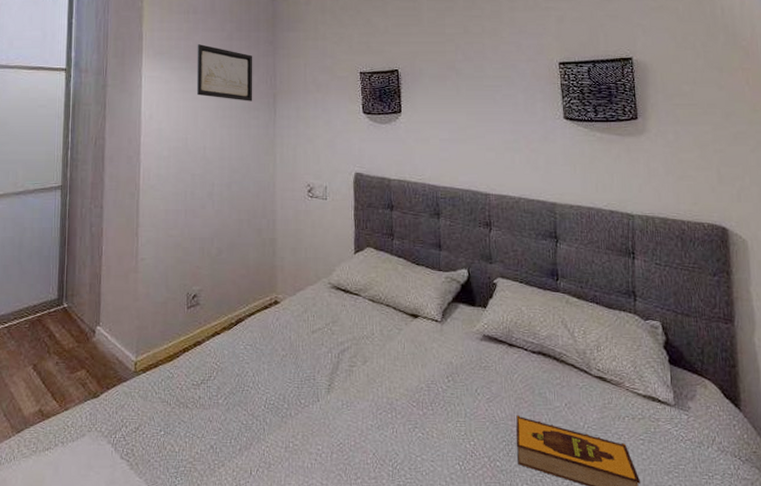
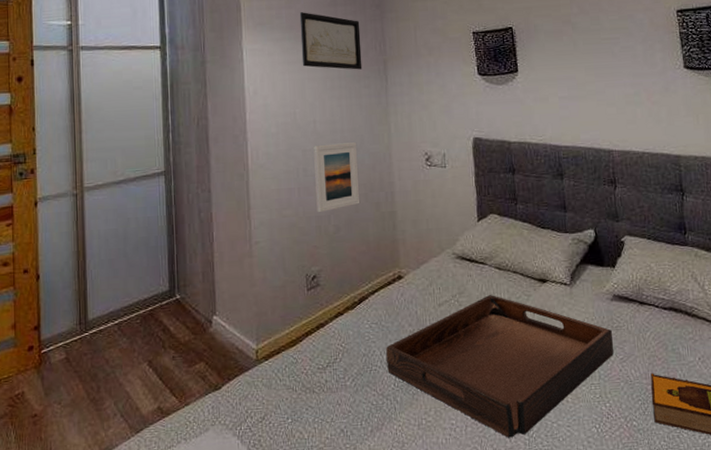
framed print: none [201,170,243,235] -> present [314,142,361,213]
serving tray: none [259,326,481,468] -> present [386,295,614,438]

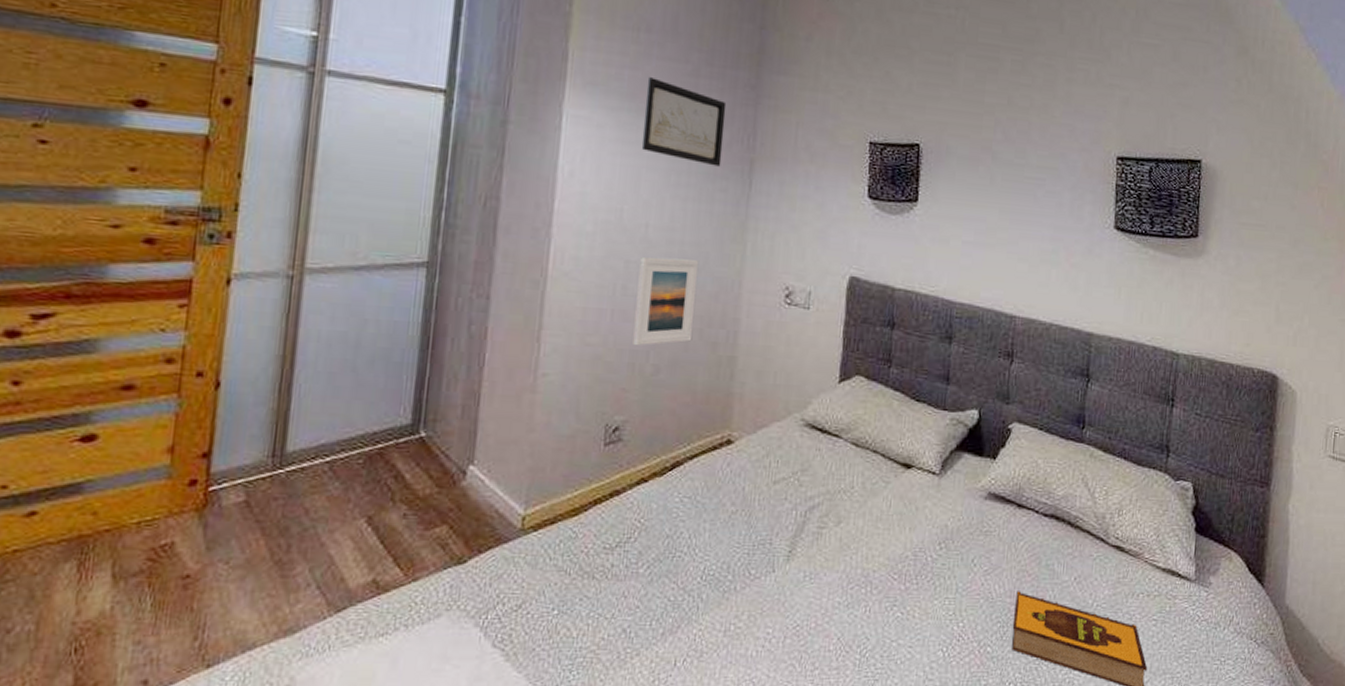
serving tray: present [386,295,614,438] -> none [695,477,980,656]

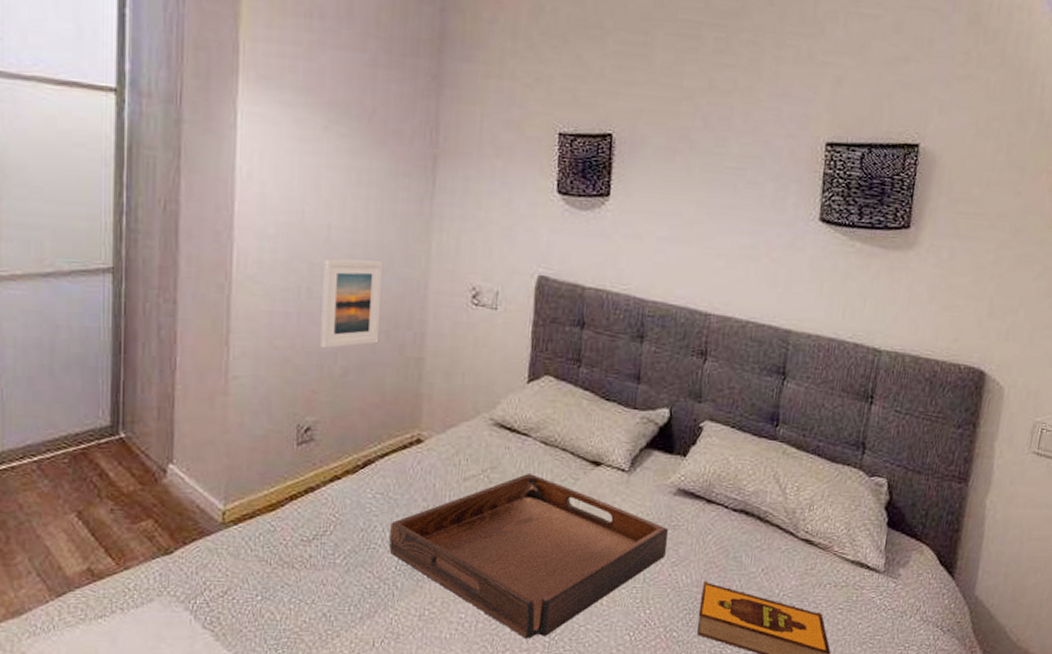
wall art: present [641,77,727,167] -> none [320,69,407,164]
serving tray: none [695,477,980,656] -> present [389,474,668,639]

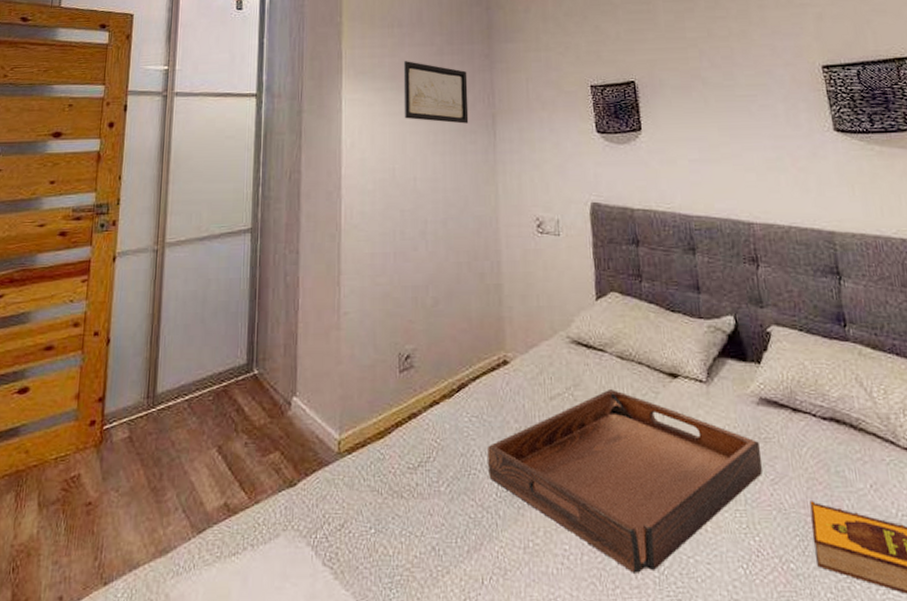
wall art: none [320,69,407,164] -> present [403,61,469,124]
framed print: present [320,259,384,349] -> none [413,203,463,282]

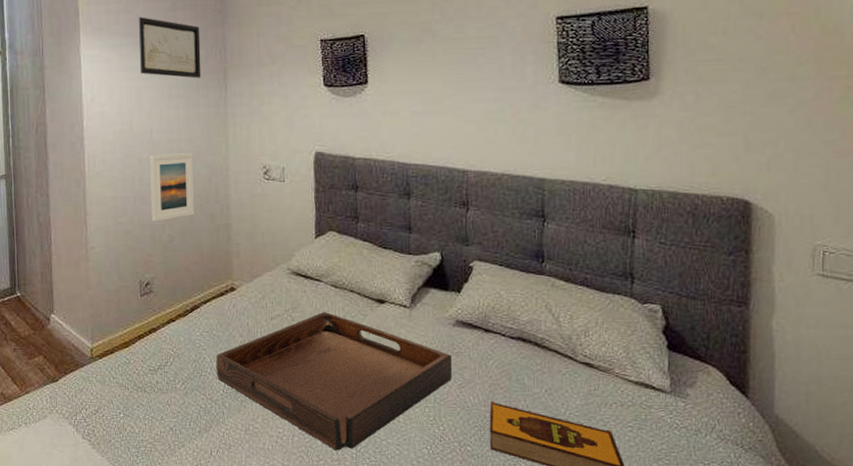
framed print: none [413,203,463,282] -> present [150,153,195,222]

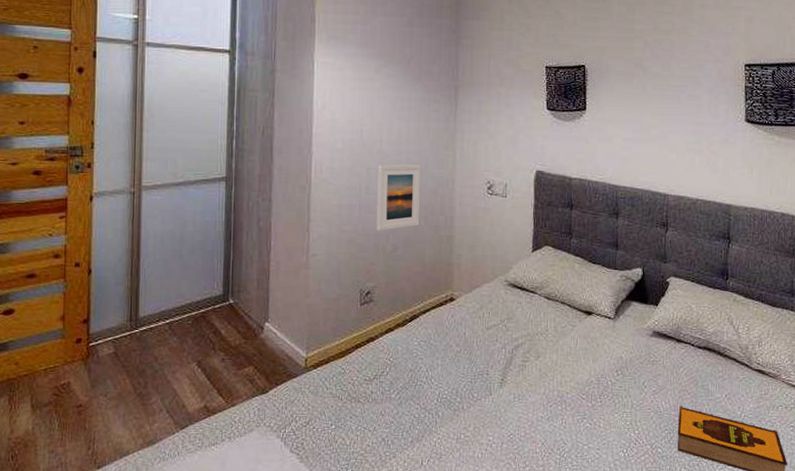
wall art: present [138,17,201,78] -> none [373,29,435,93]
serving tray: present [216,312,453,451] -> none [432,323,649,456]

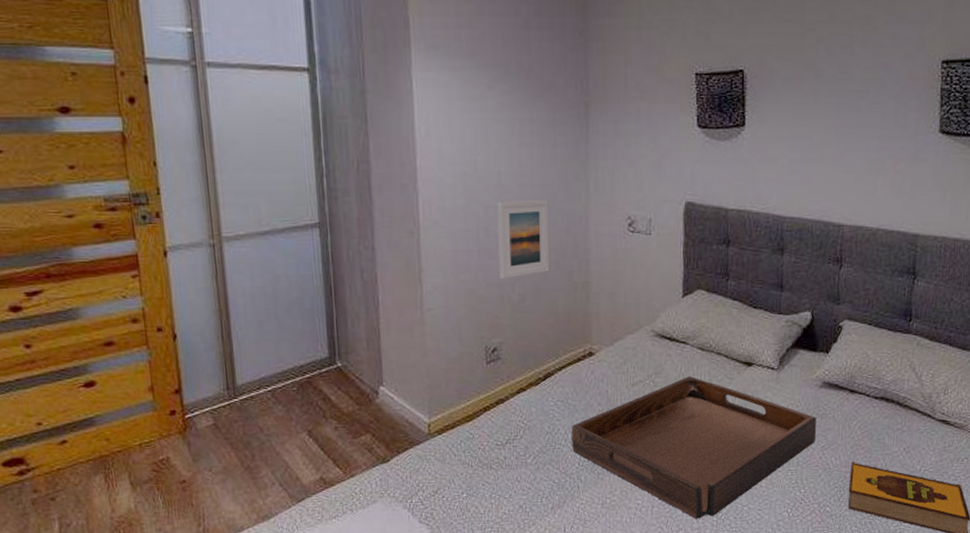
serving tray: none [432,323,649,456] -> present [572,376,817,519]

